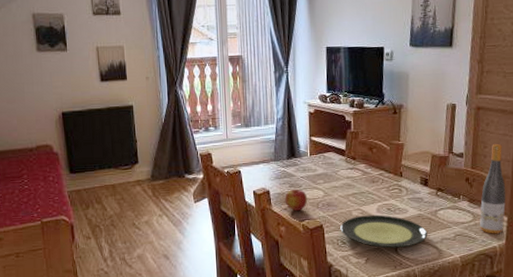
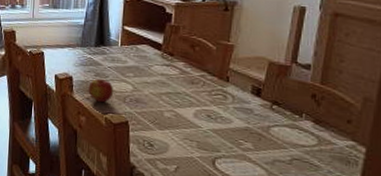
plate: present [340,214,428,248] -> none [148,118,256,162]
wine bottle: present [479,143,506,234] -> none [325,58,367,167]

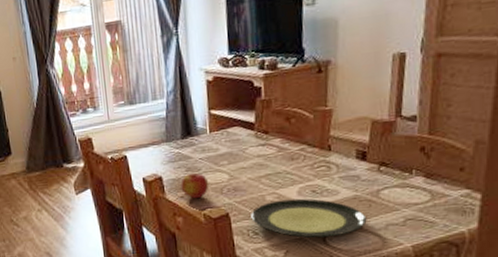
plate: none [148,118,256,162] -> present [251,198,367,238]

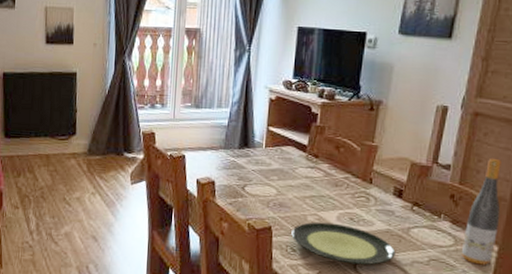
apple: present [181,173,209,199] -> none [231,183,258,208]
wine bottle: none [439,99,480,217] -> present [461,158,502,265]

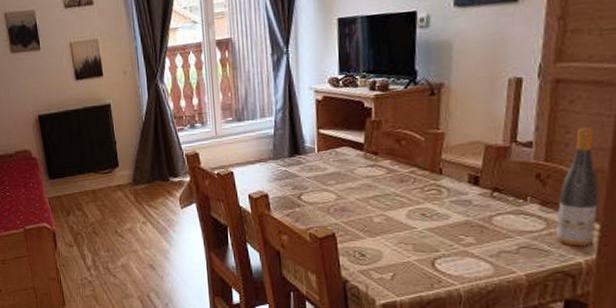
plate: present [291,222,396,265] -> none [358,221,478,262]

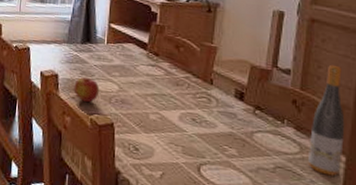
apple: none [287,192,316,218] -> present [74,77,100,103]

